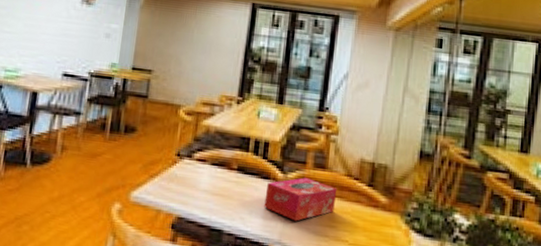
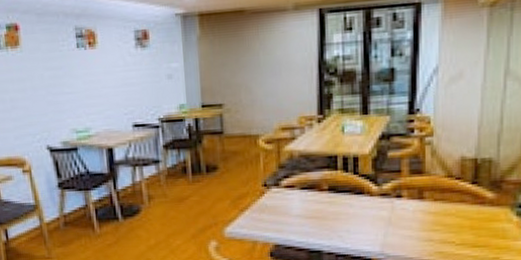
tissue box: present [264,177,337,221] -> none [361,186,438,231]

